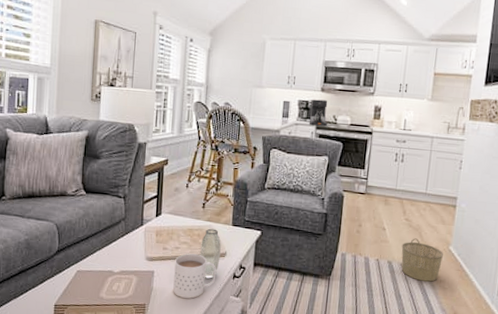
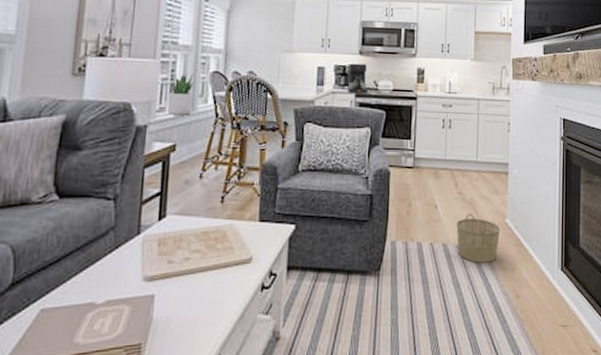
planter: none [162,102,182,137] -> present [168,73,194,115]
mug: present [173,253,216,299] -> none [180,263,239,327]
vase: present [199,228,221,279] -> none [216,228,246,295]

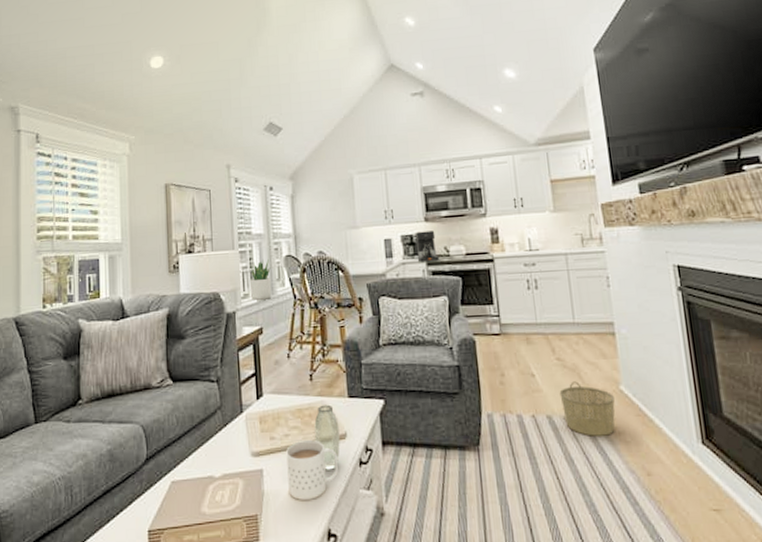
mug: none [180,263,239,327] -> present [286,439,339,500]
vase: none [216,228,246,295] -> present [313,404,340,470]

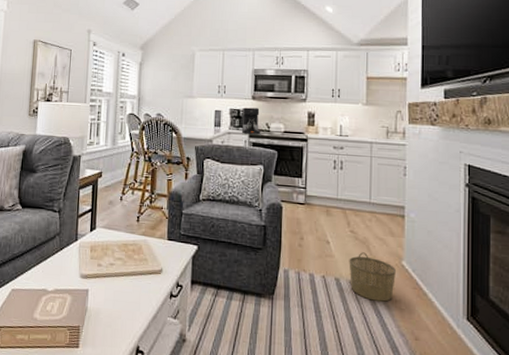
planter: present [250,259,272,300] -> none [96,115,115,149]
mug: present [286,439,339,500] -> none [108,270,152,320]
vase: present [313,404,340,470] -> none [134,243,157,298]

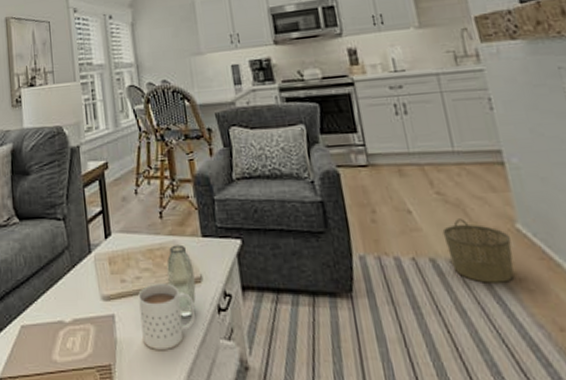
mug: none [108,270,152,320] -> present [138,282,196,350]
vase: none [134,243,157,298] -> present [166,244,196,317]
coffee maker: present [241,107,260,135] -> none [264,54,292,89]

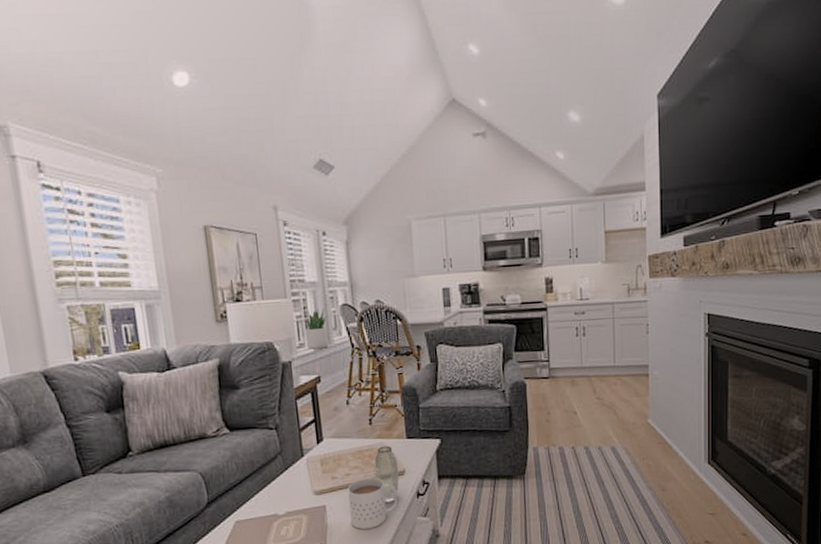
planter: none [92,90,116,134] -> present [305,308,329,350]
basket: present [442,219,515,283] -> none [597,417,642,462]

